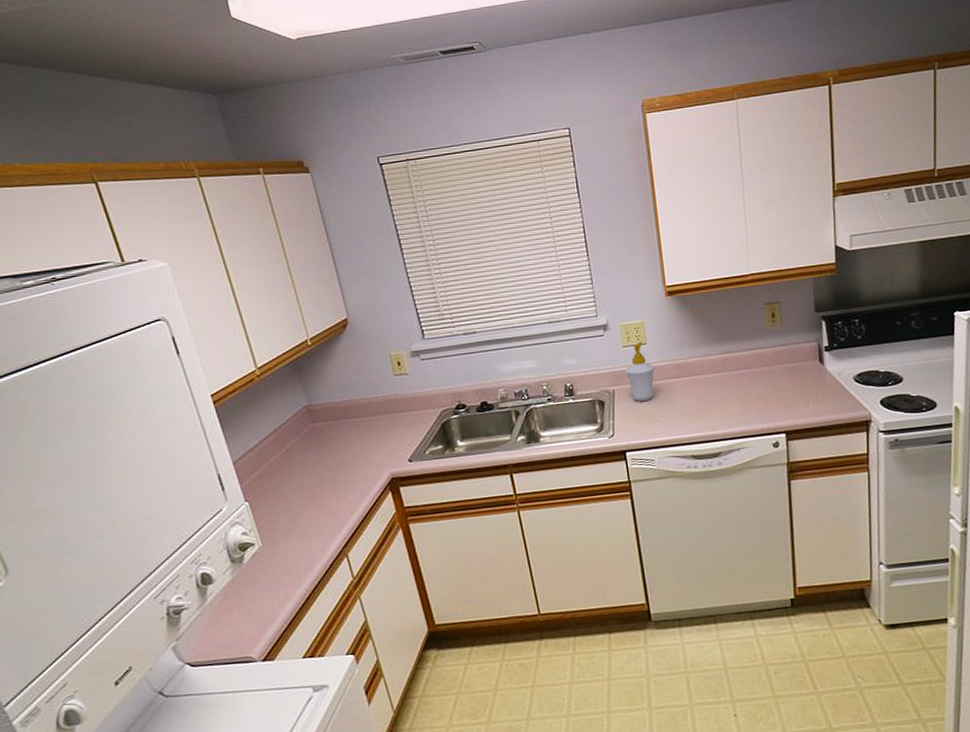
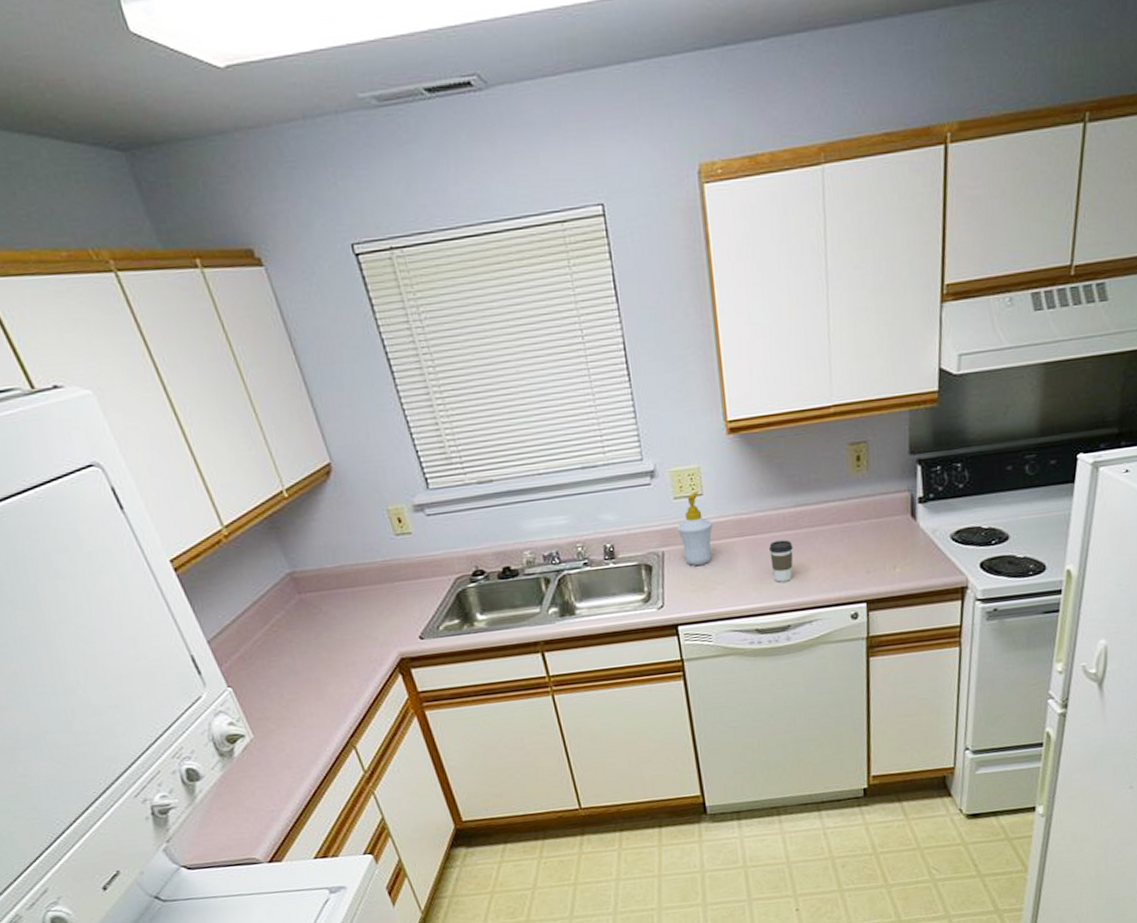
coffee cup: none [702,380,722,416] -> present [769,539,793,582]

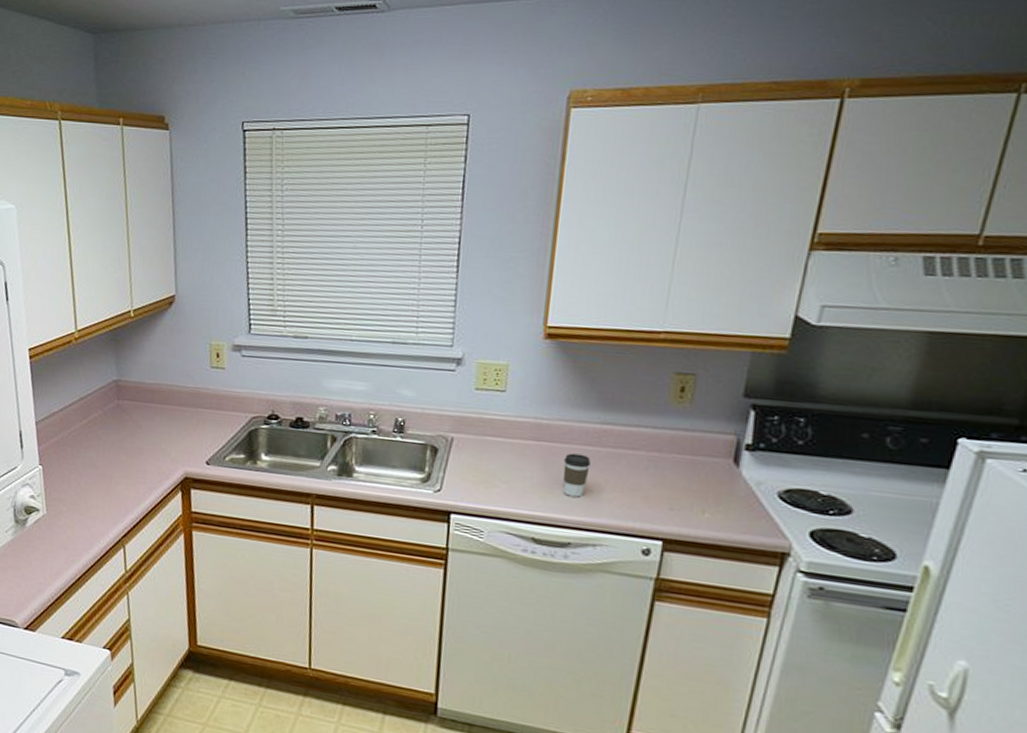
soap bottle: present [676,491,713,566] -> none [471,386,509,459]

